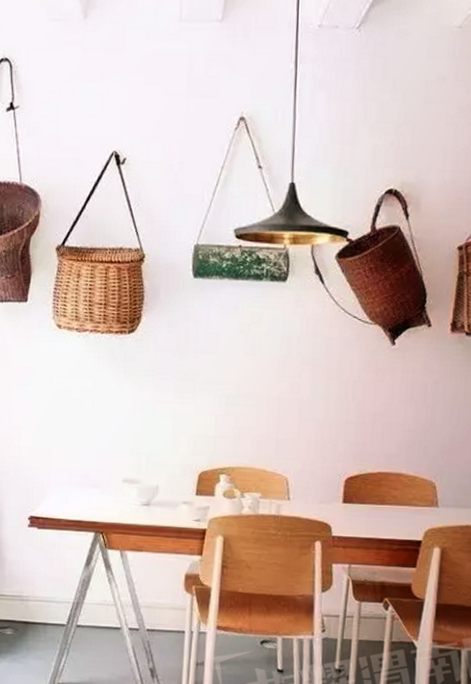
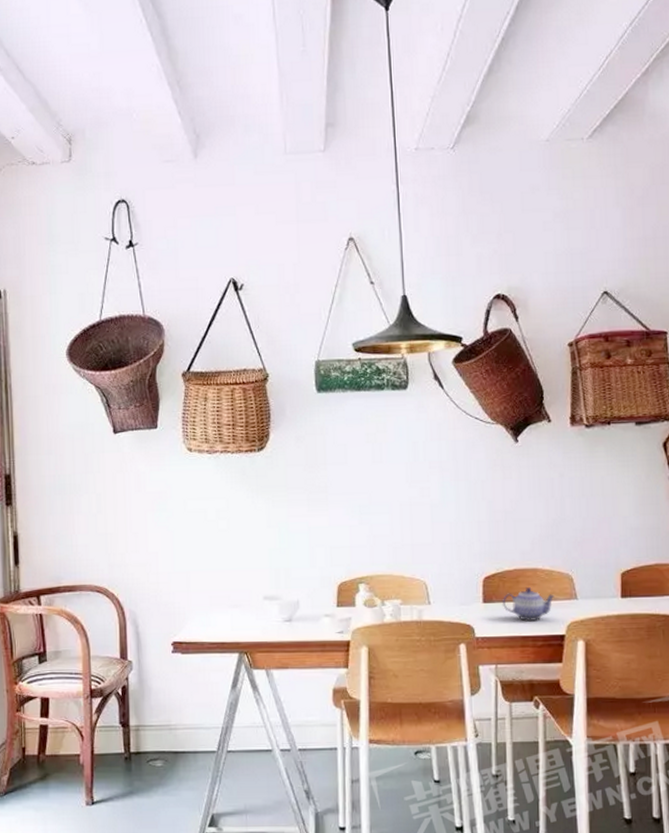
teapot: none [361,491,416,526] -> present [501,587,555,622]

